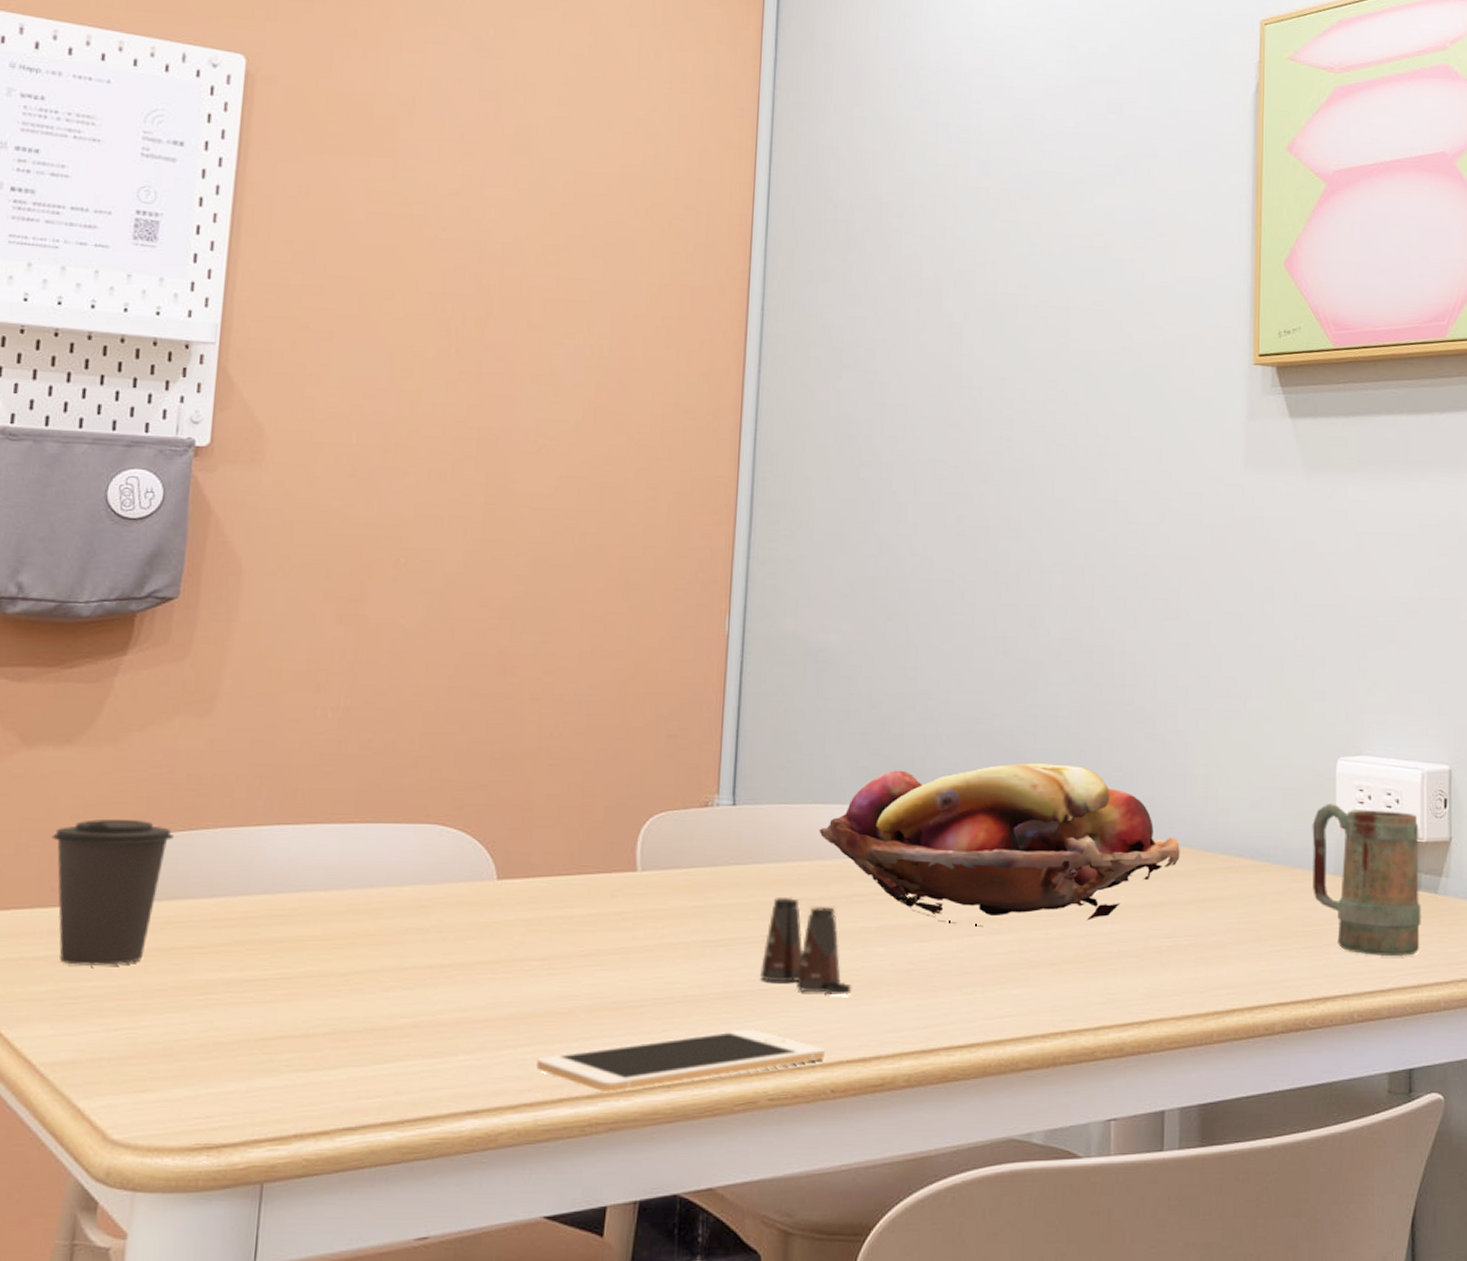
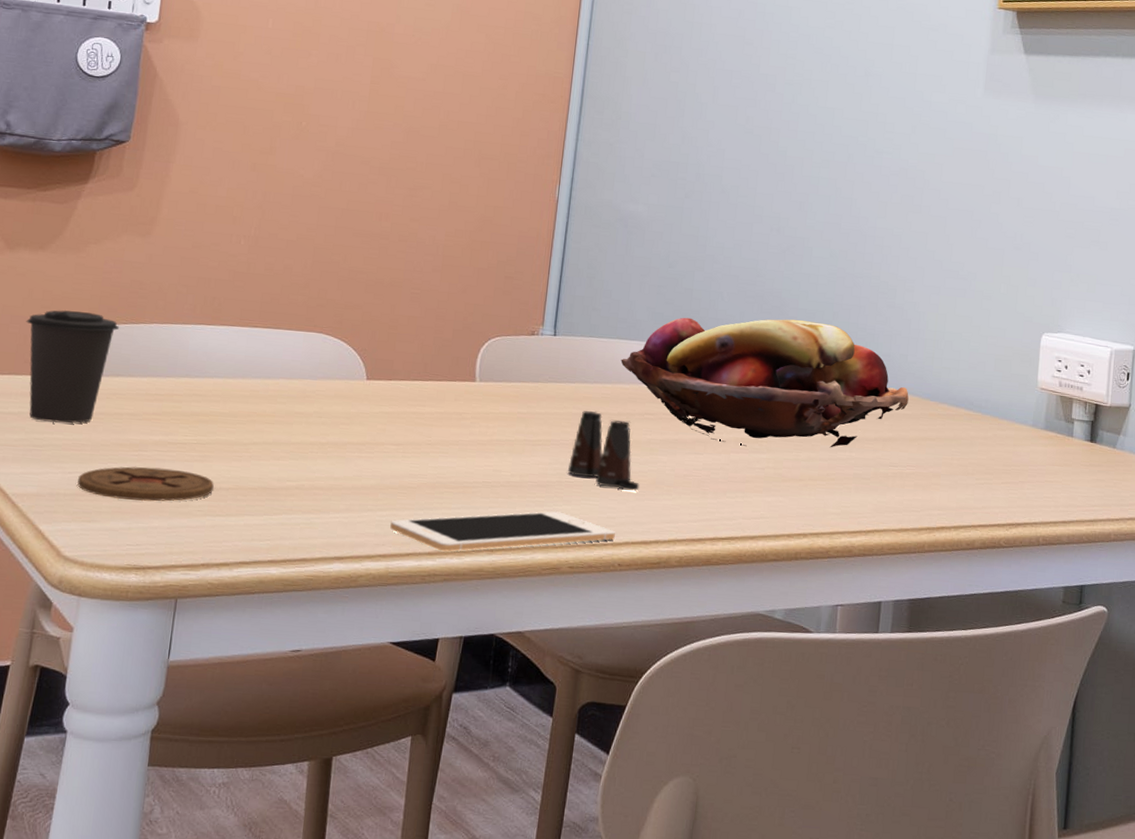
coaster: none [126,1014,306,1060] -> present [77,466,214,502]
mug: present [1312,804,1422,957] -> none [1014,370,1105,496]

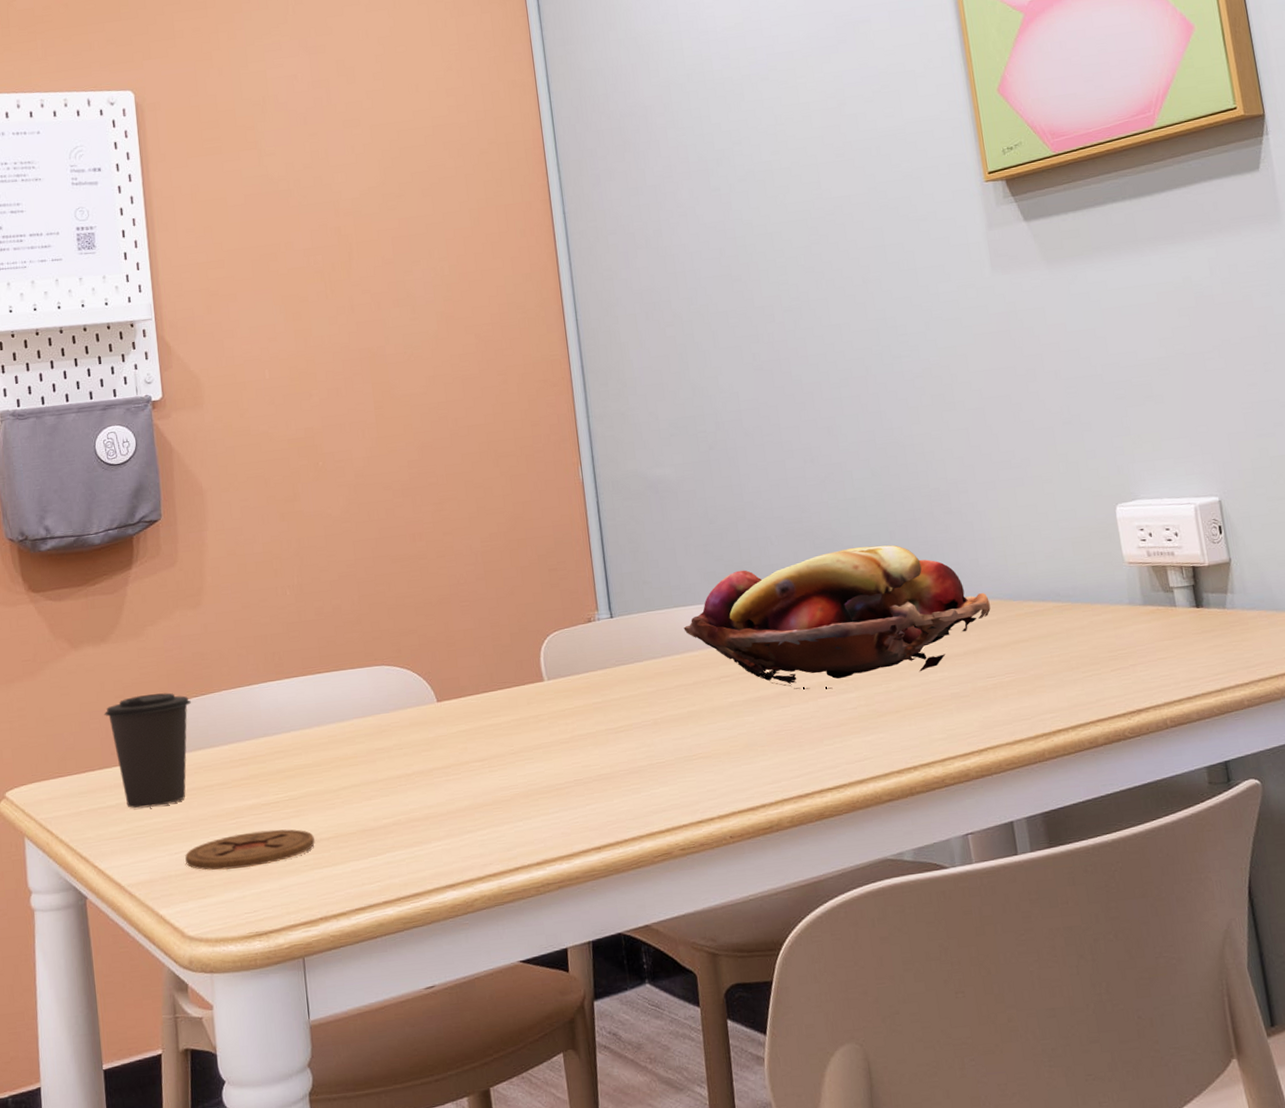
cell phone: present [390,511,615,552] -> none [493,795,720,859]
salt shaker: present [567,411,640,491] -> none [655,685,733,760]

